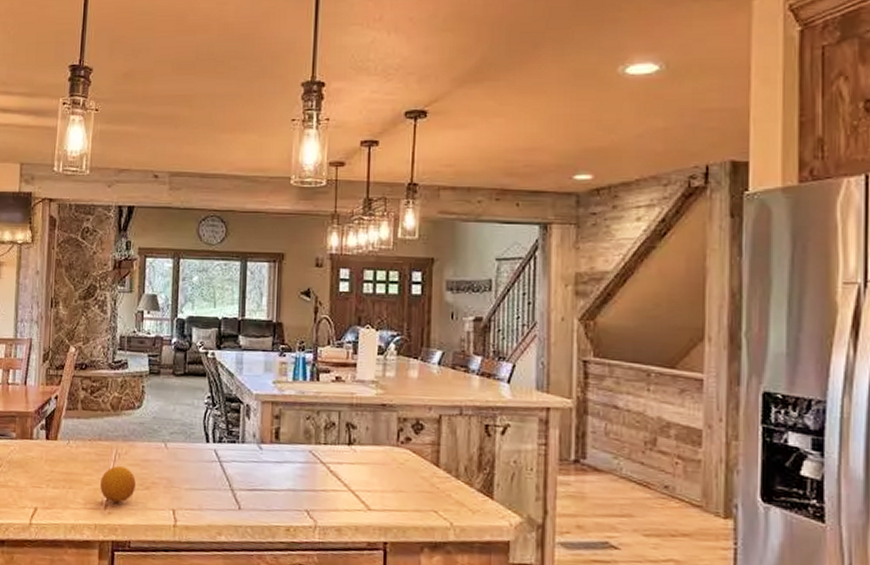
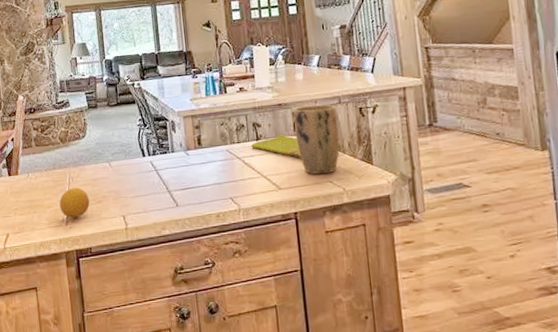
dish towel: none [340,441,455,477] -> present [251,134,342,157]
plant pot: none [398,411,455,501] -> present [293,104,340,175]

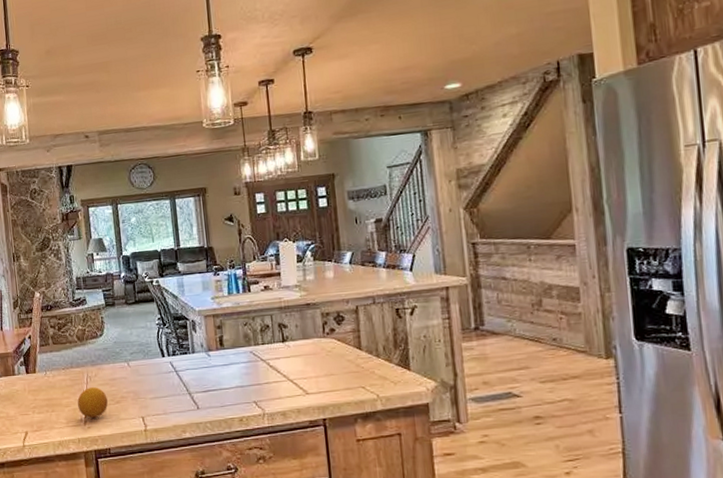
dish towel: present [251,134,342,157] -> none [276,335,376,361]
plant pot: present [293,104,340,175] -> none [323,304,374,380]

